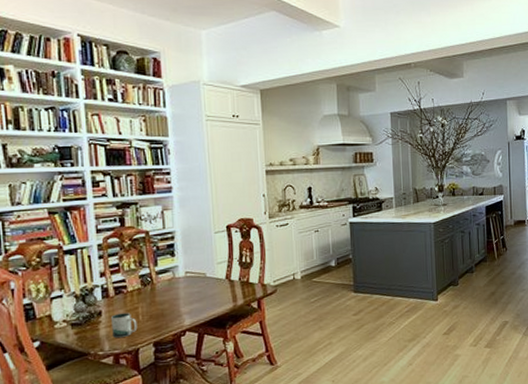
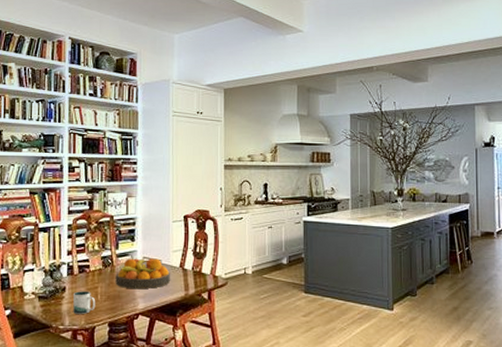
fruit bowl: none [157,272,218,306] -> present [115,258,171,289]

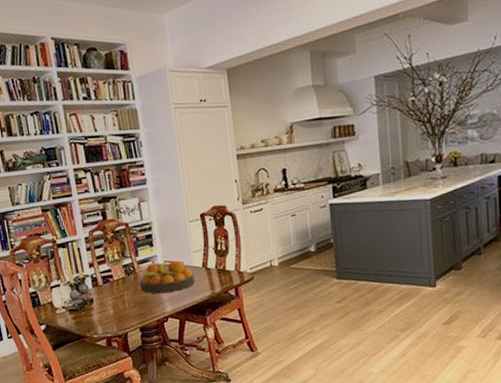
mug: present [73,291,96,314] -> none [102,300,125,323]

